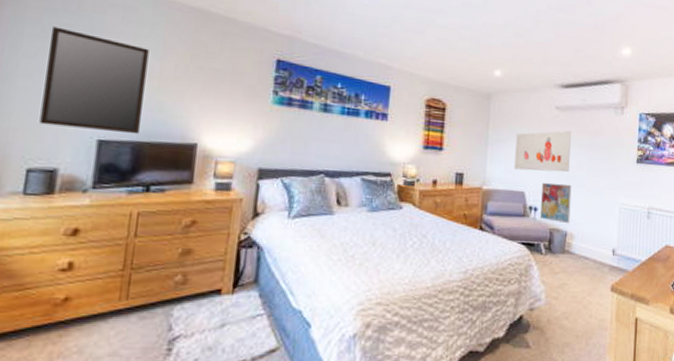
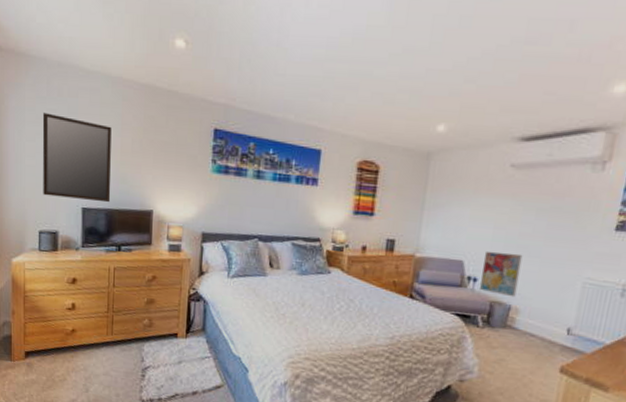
wall art: present [513,130,571,173] -> none [452,192,529,241]

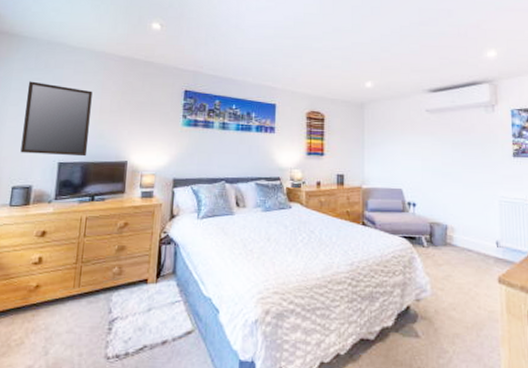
wall art: present [480,250,523,298] -> none [418,179,449,218]

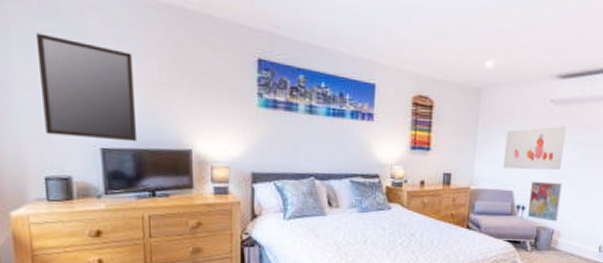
wall art: none [389,130,444,170] -> present [502,126,566,171]
wall art: none [418,179,449,218] -> present [528,180,563,222]

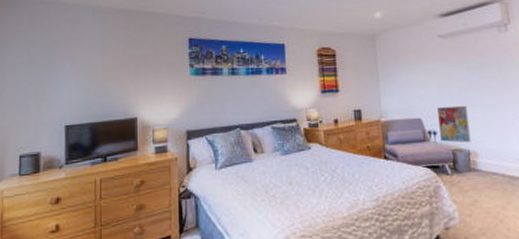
home mirror: present [35,33,138,142] -> none [24,44,94,120]
wall art: present [502,126,566,171] -> none [404,55,462,99]

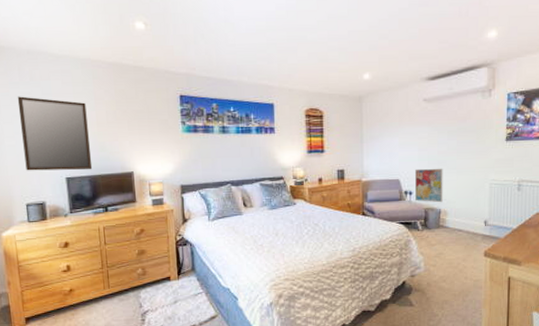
home mirror: none [24,44,94,120] -> present [17,96,93,171]

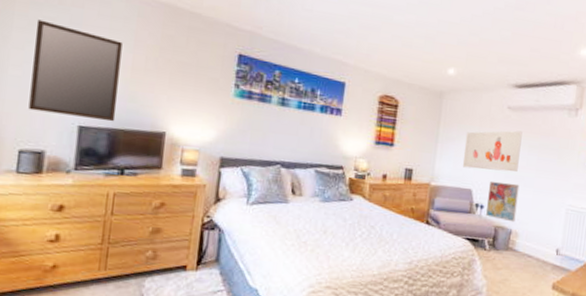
wall art: none [387,120,440,161] -> present [462,130,523,173]

